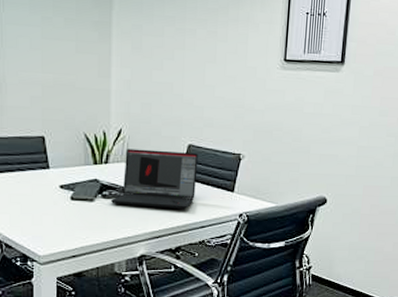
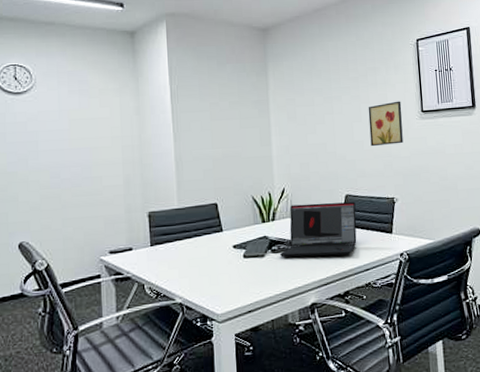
wall art: none [223,44,263,95] -> present [368,101,403,147]

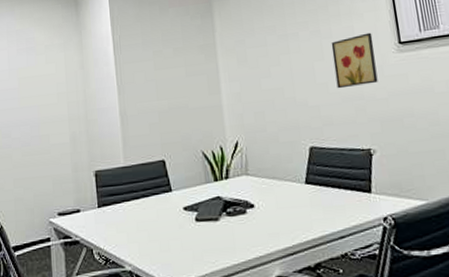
laptop: present [279,202,357,258] -> none [235,155,327,221]

